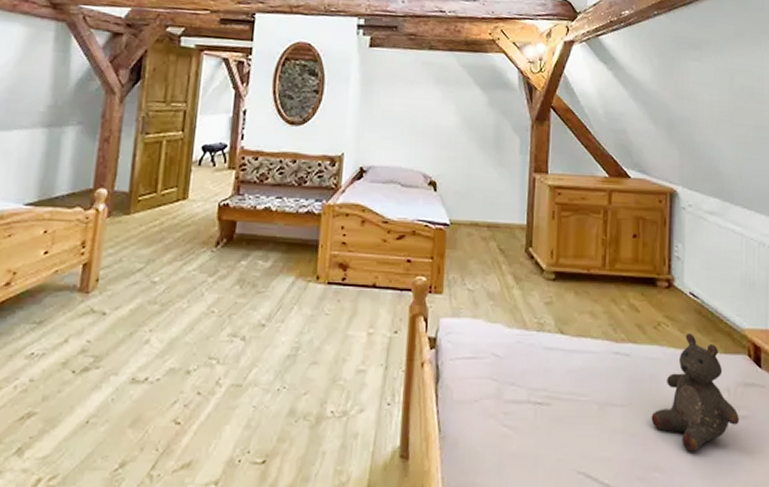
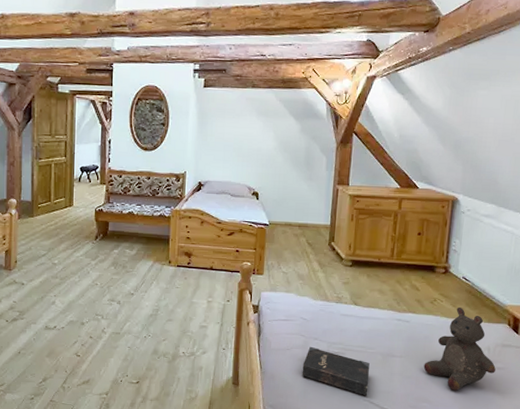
hardback book: none [494,395,583,467] -> present [302,346,370,396]

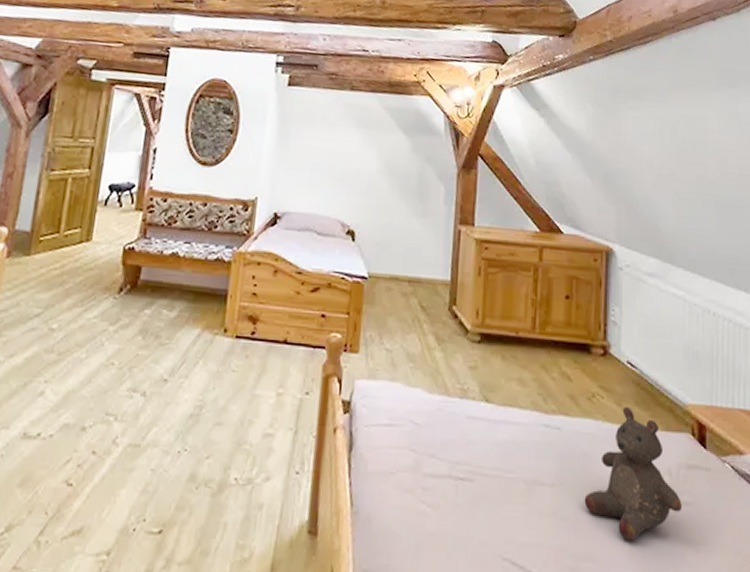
hardback book: present [302,346,370,396] -> none [411,468,509,552]

